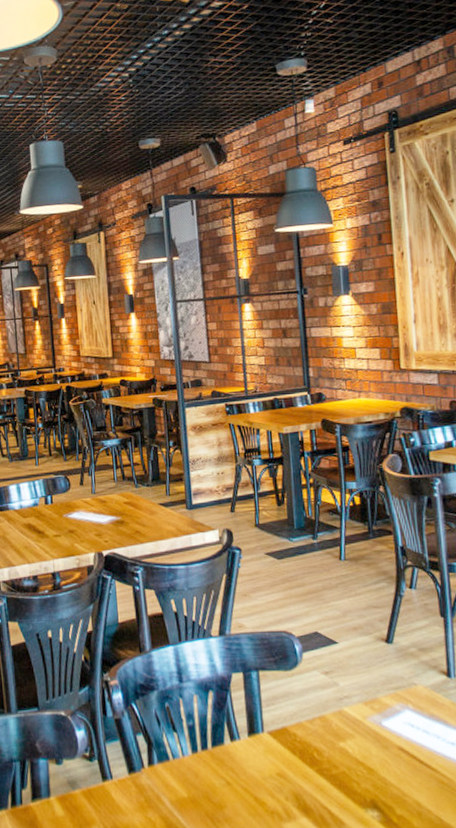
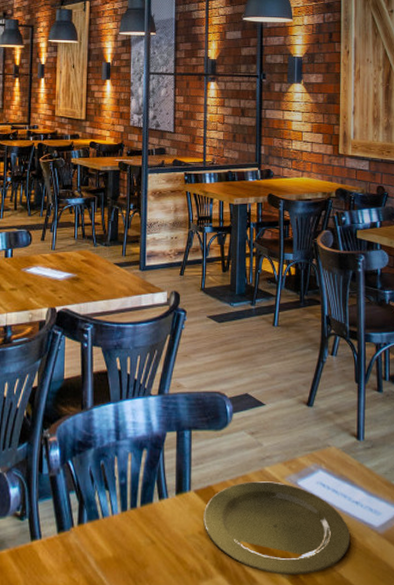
plate: none [280,722,448,817] -> present [203,481,349,575]

